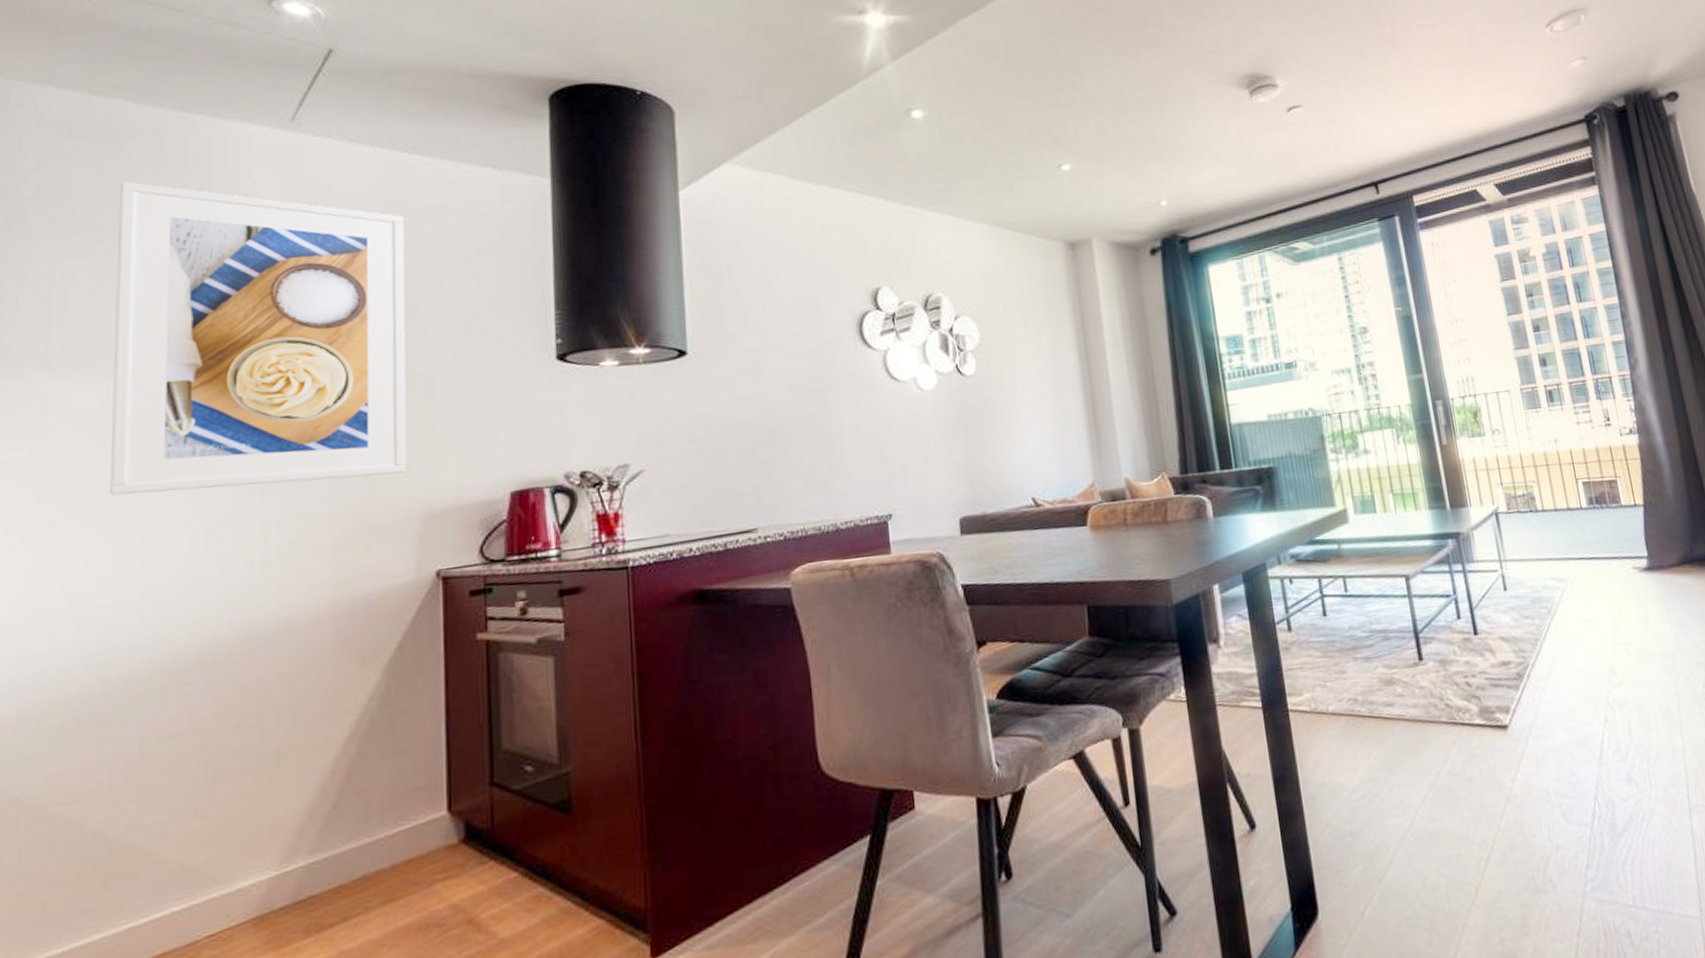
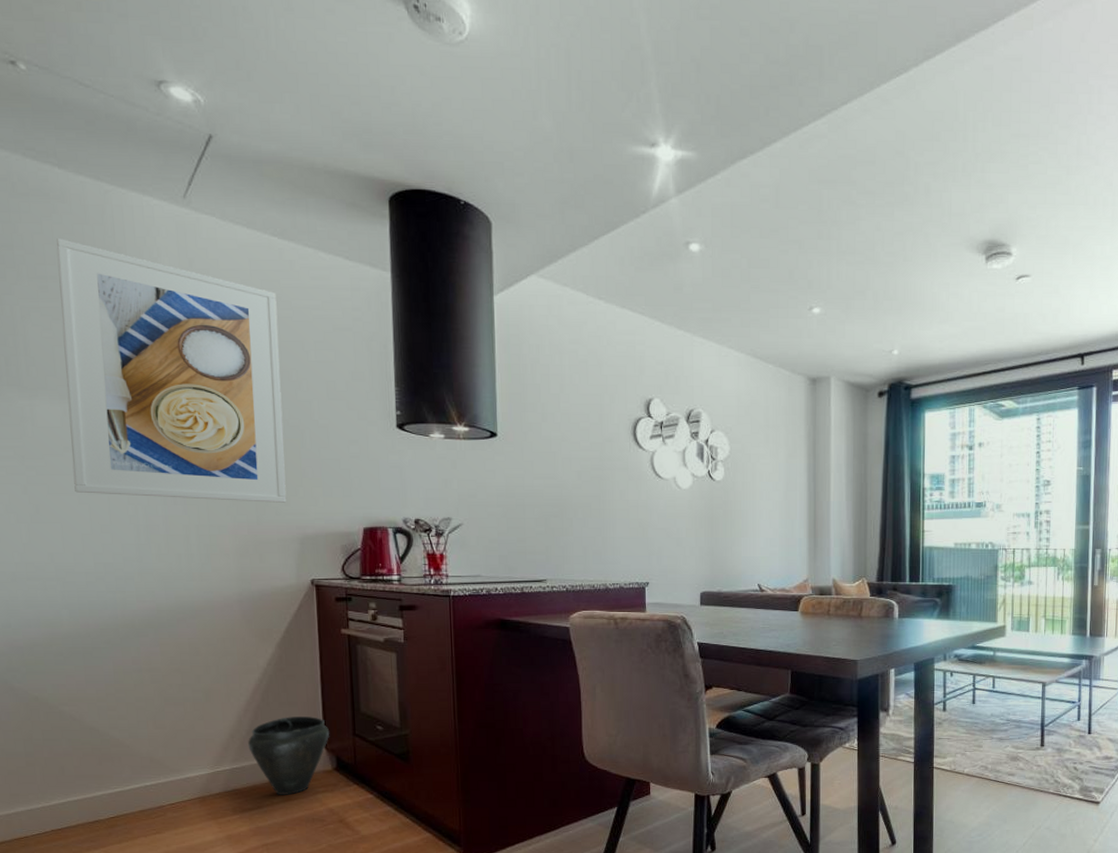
vase: none [333,766,455,895] -> present [247,717,329,795]

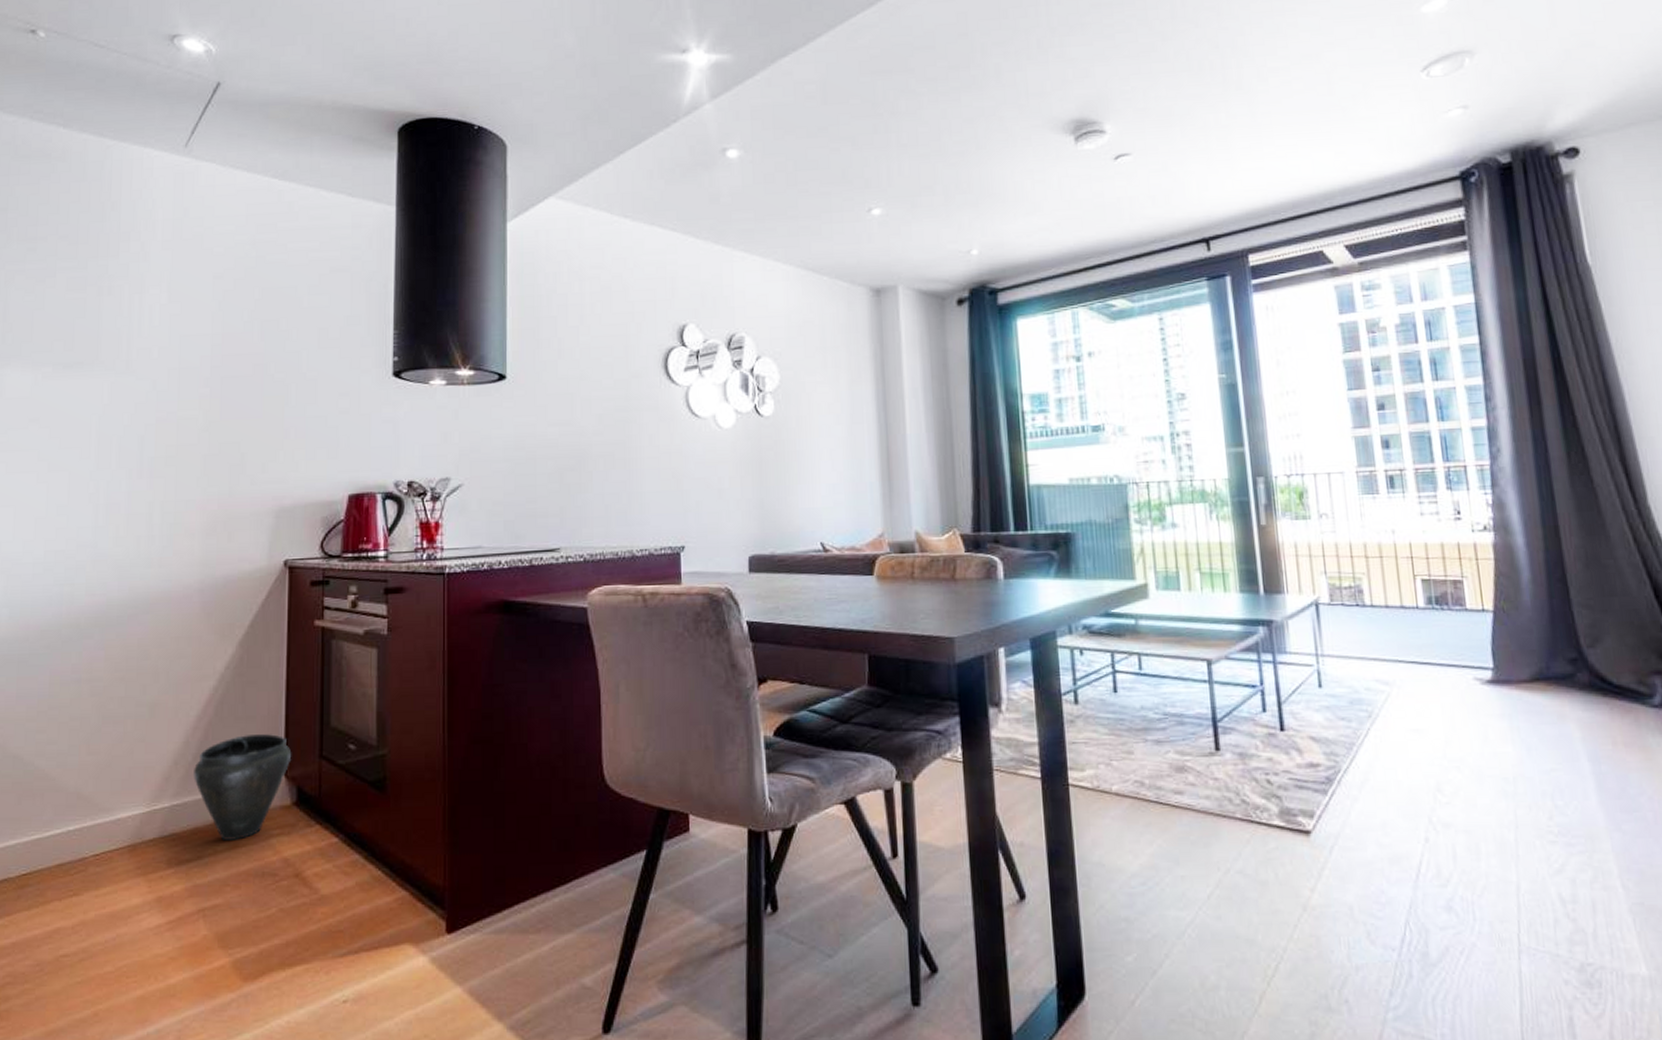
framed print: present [56,238,287,503] -> none [34,198,272,471]

